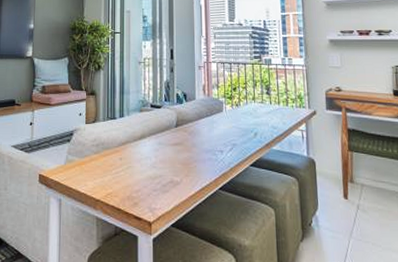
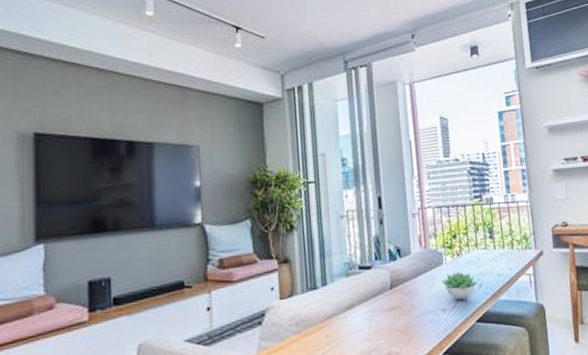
succulent plant: none [221,120,253,145] -> present [441,272,478,300]

